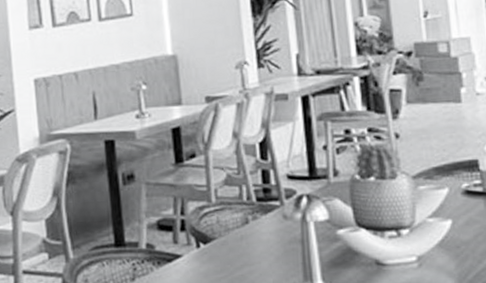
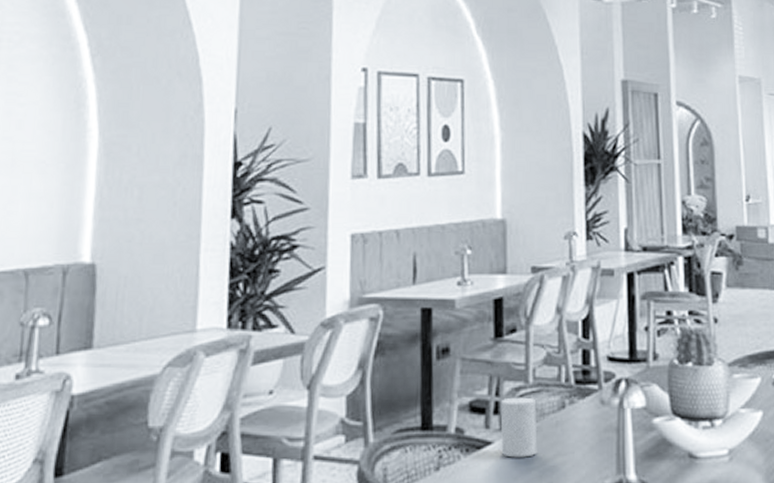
cup: none [186,215,225,269] -> present [500,397,537,458]

